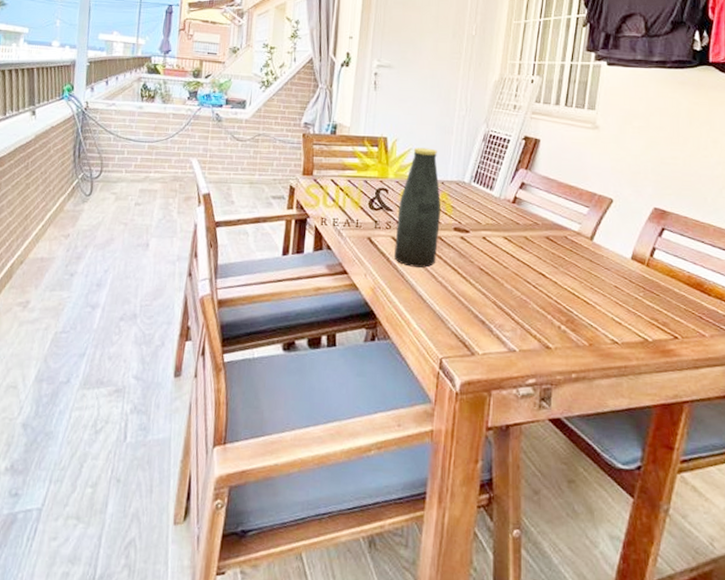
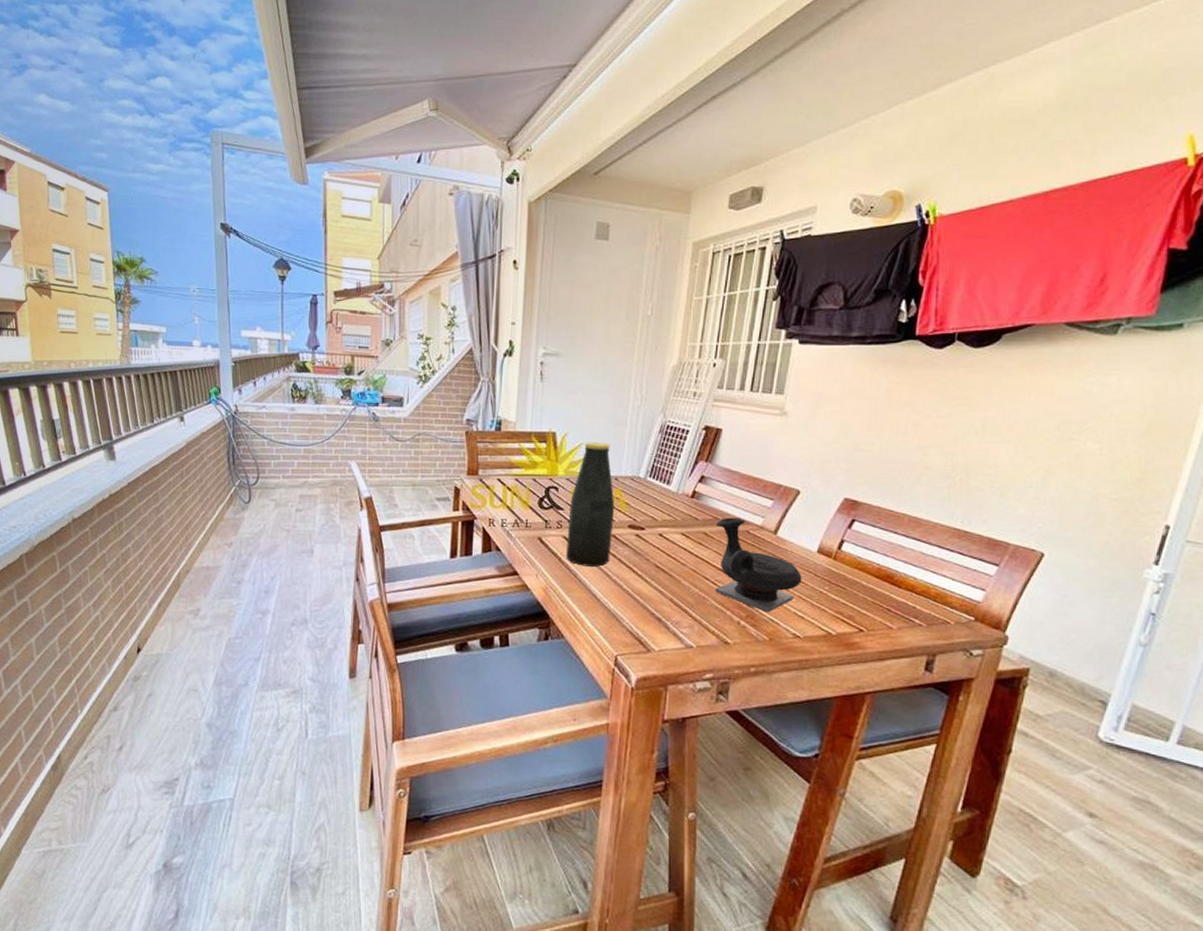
teapot: none [535,223,618,318] -> present [715,517,802,613]

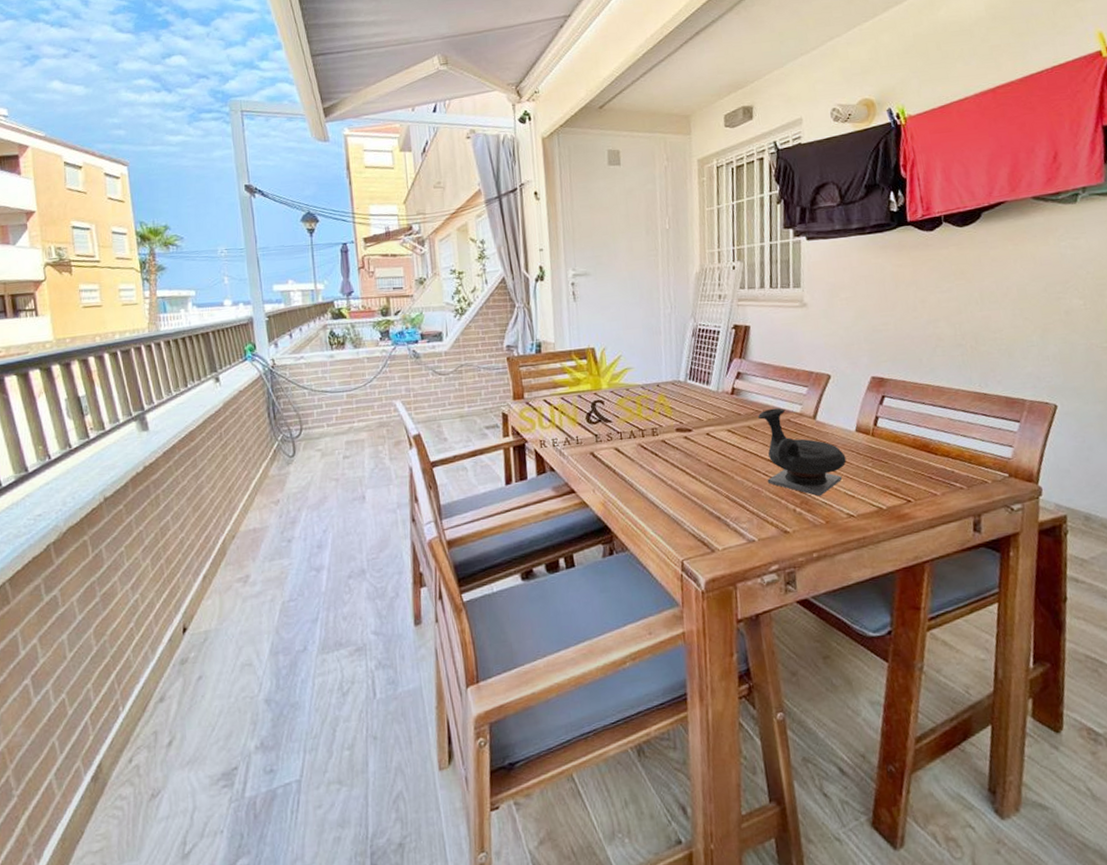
bottle: present [566,442,615,567] -> none [617,352,663,475]

